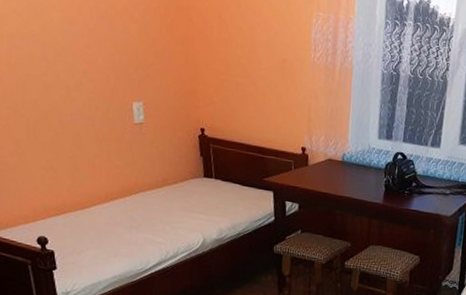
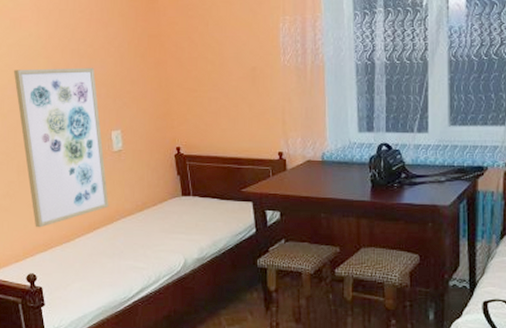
wall art: none [22,18,128,192] -> present [13,67,109,228]

